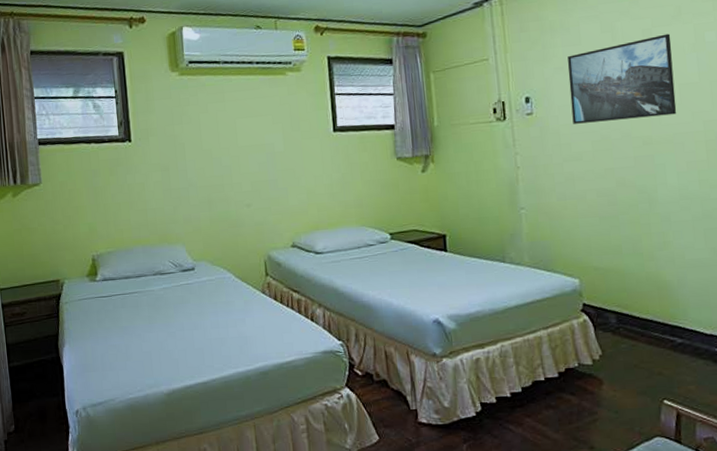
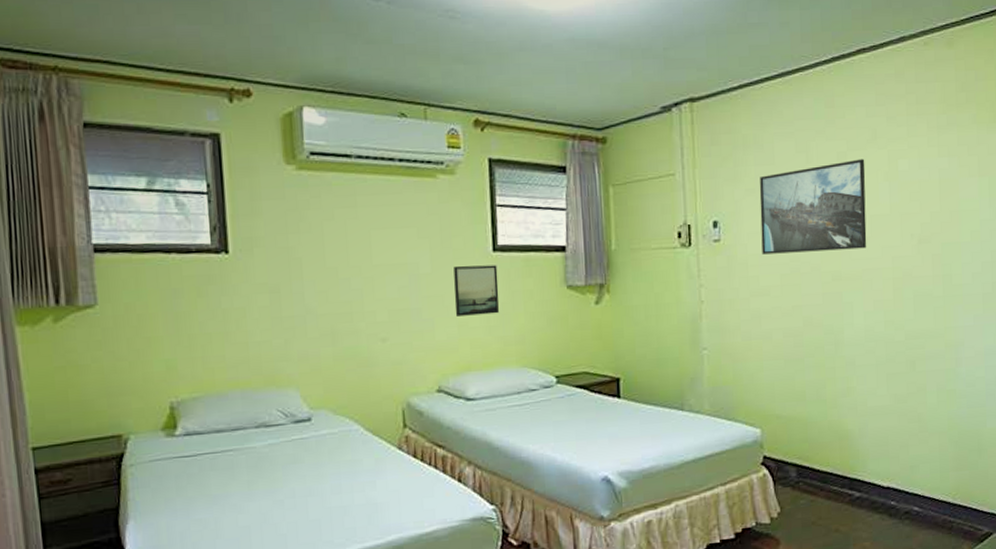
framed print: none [302,142,341,186] -> present [454,265,500,316]

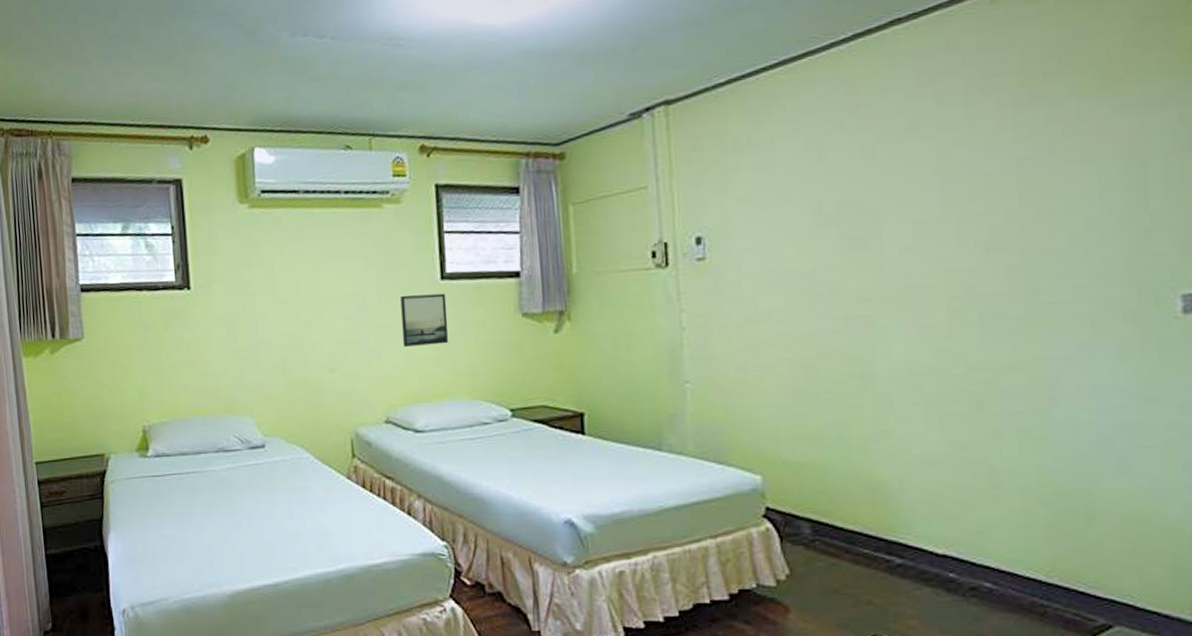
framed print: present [759,158,867,255] -> none [755,152,908,273]

